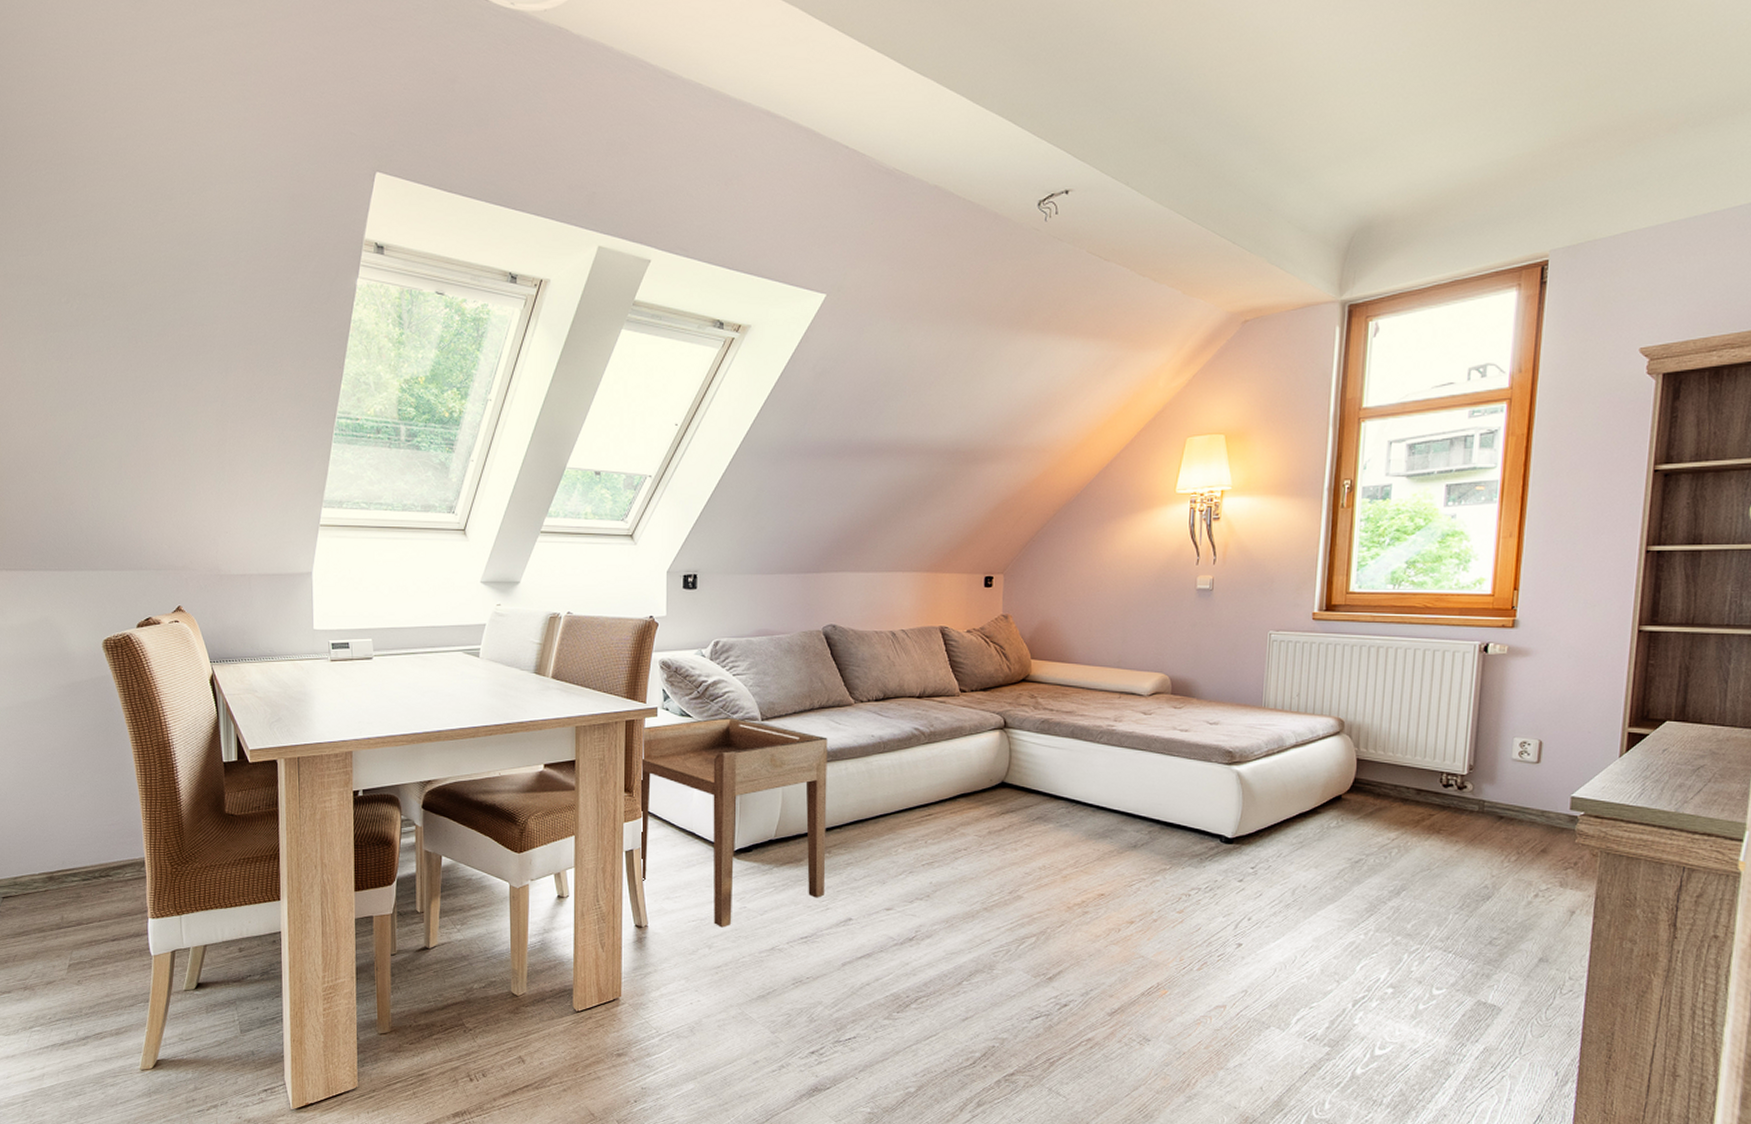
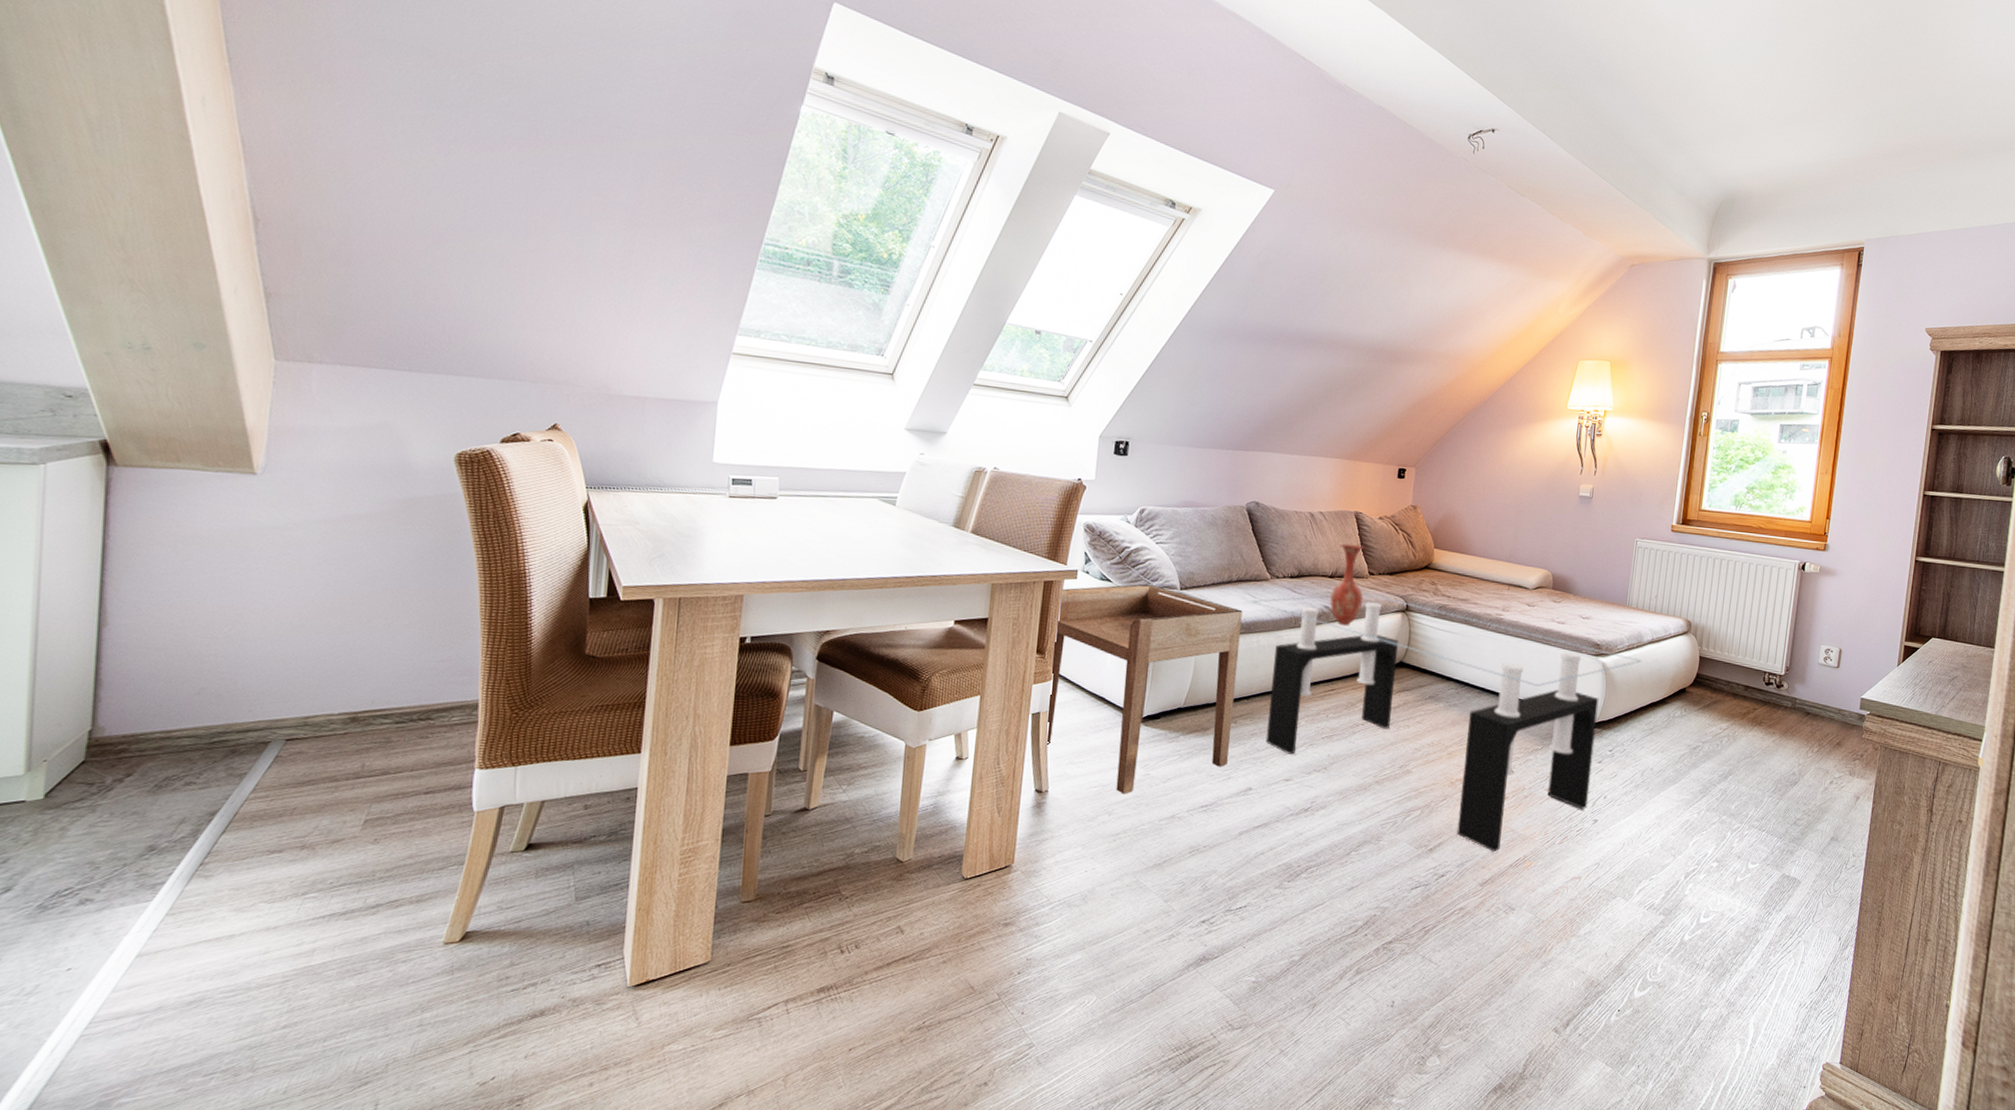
coffee table: none [835,712,1285,979] -> present [1250,593,1642,852]
vase: none [920,661,956,748] -> present [1330,543,1365,626]

